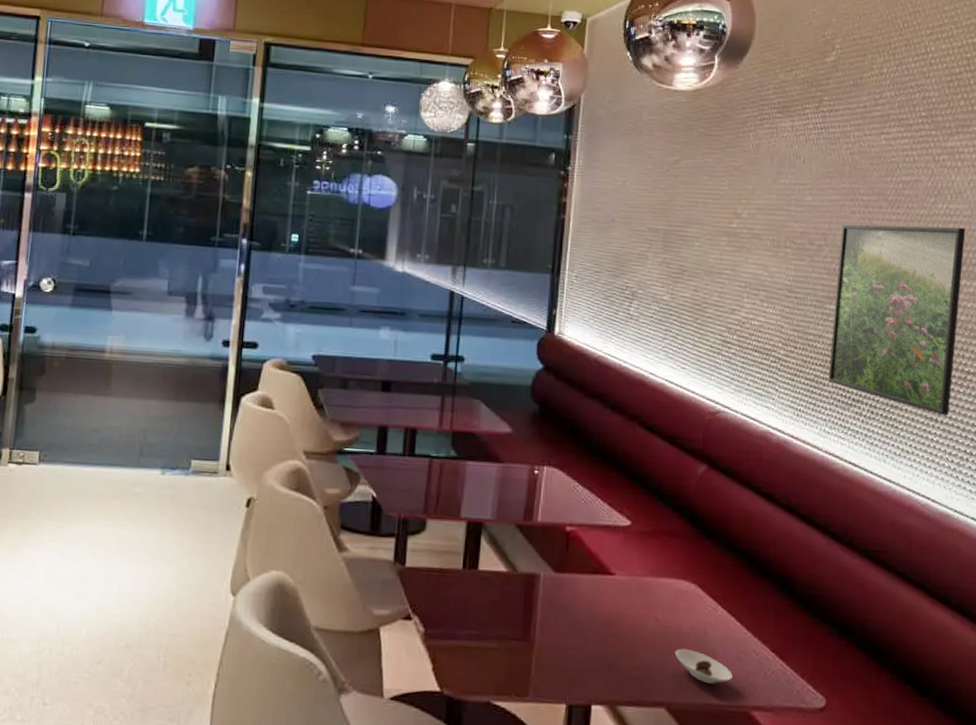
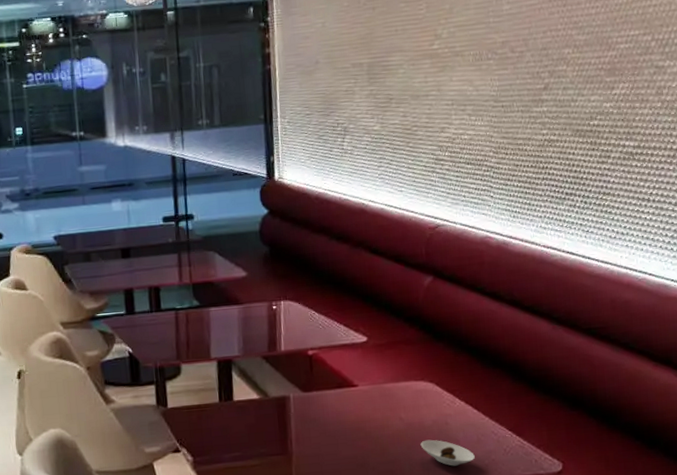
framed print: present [828,224,966,416] -> none [540,9,666,195]

